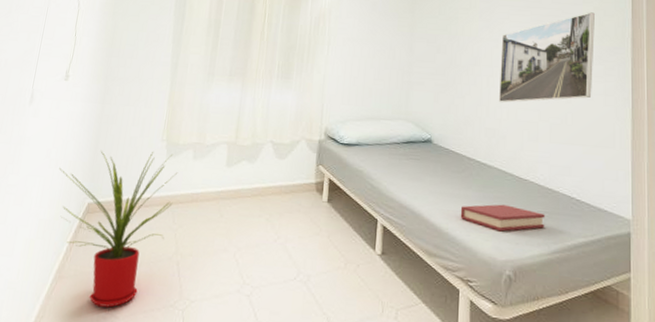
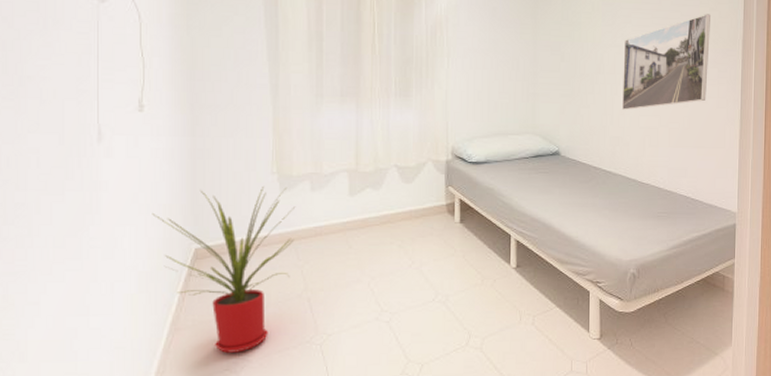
hardback book: present [460,204,545,232] -> none [588,209,665,234]

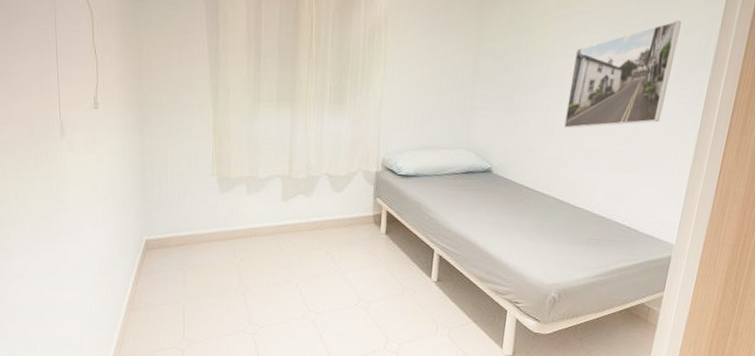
house plant: present [152,187,296,353] -> none [109,187,234,334]

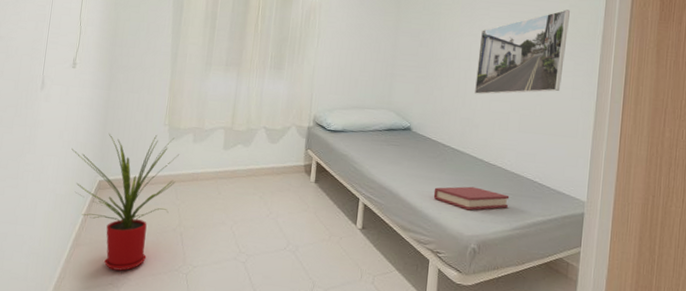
house plant: none [109,187,234,334] -> present [71,134,180,271]
hardback book: none [513,232,595,258] -> present [433,186,510,211]

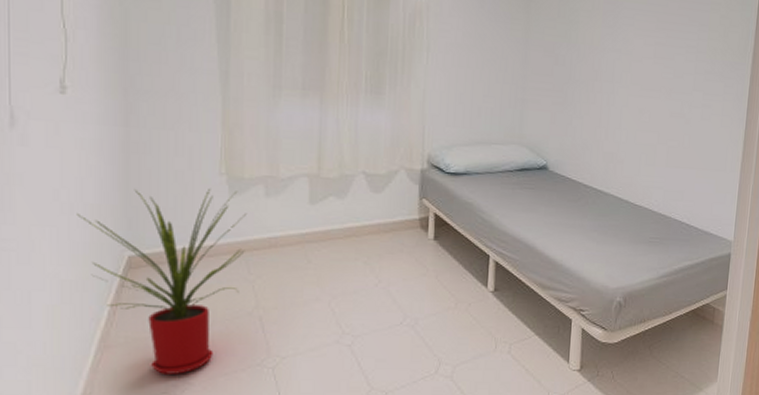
hardback book: present [433,186,510,211] -> none [574,232,657,260]
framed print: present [474,9,570,95] -> none [618,21,721,124]

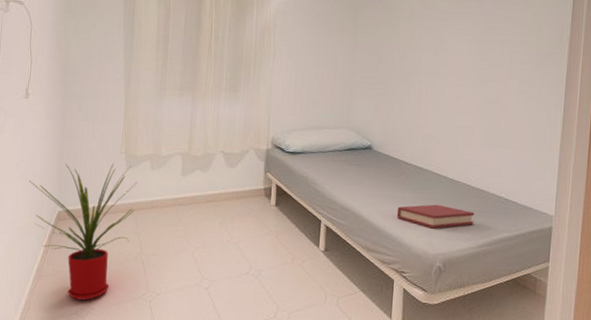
hardback book: none [574,232,657,260] -> present [396,204,475,229]

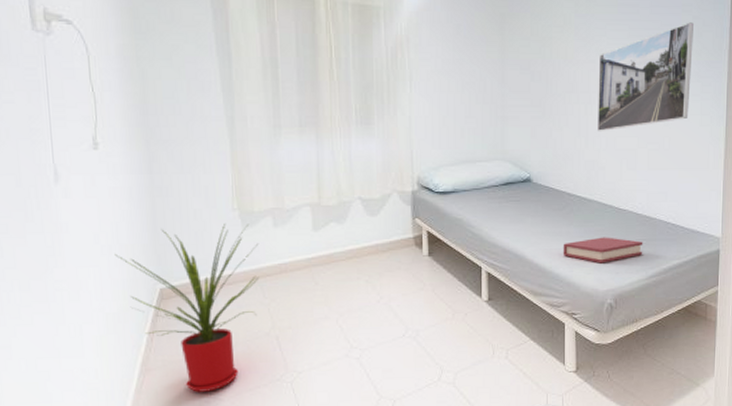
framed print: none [436,17,535,110] -> present [596,22,693,131]

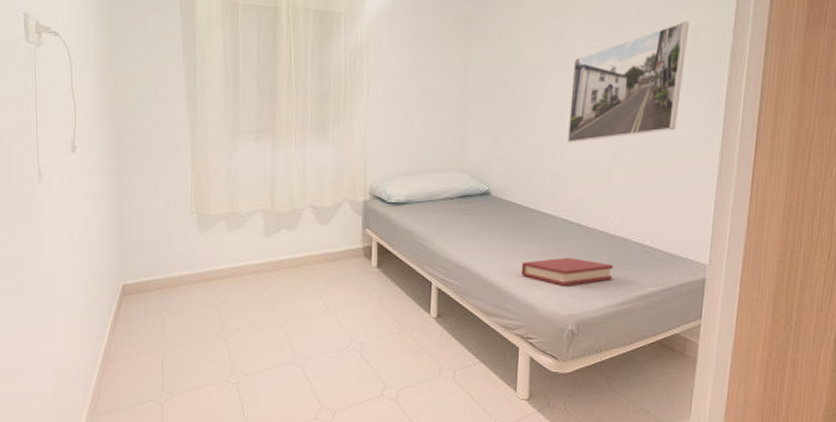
house plant: present [114,224,259,392] -> none [85,226,214,386]

